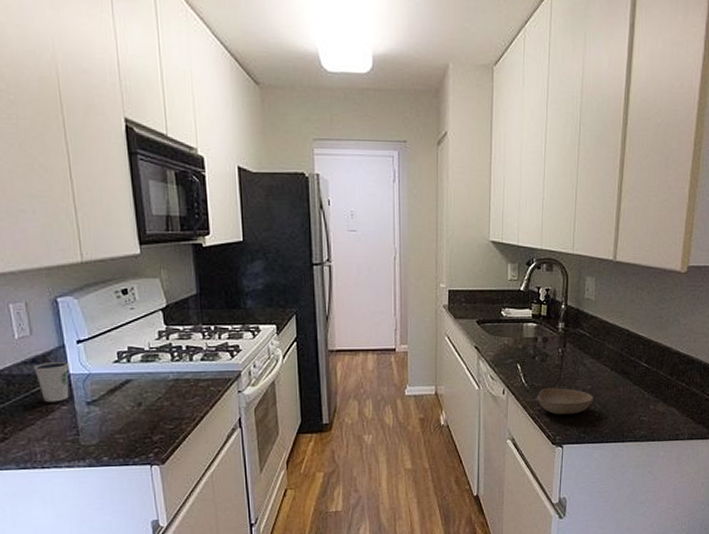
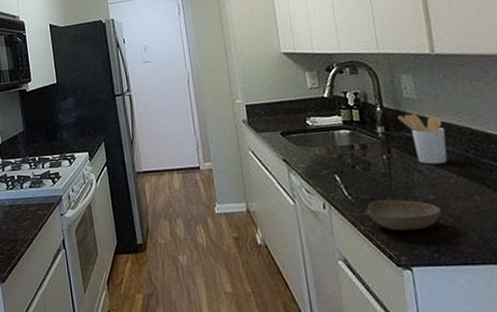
utensil holder: none [577,313,610,359] -> present [398,113,447,165]

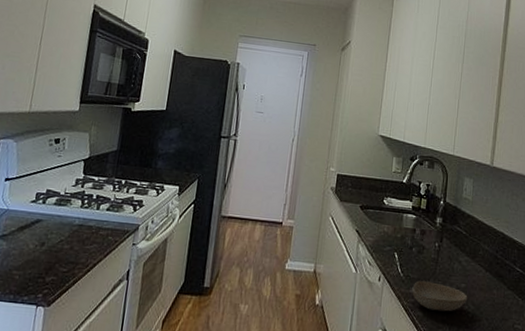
utensil holder: present [398,113,447,165] -> none [454,211,486,259]

